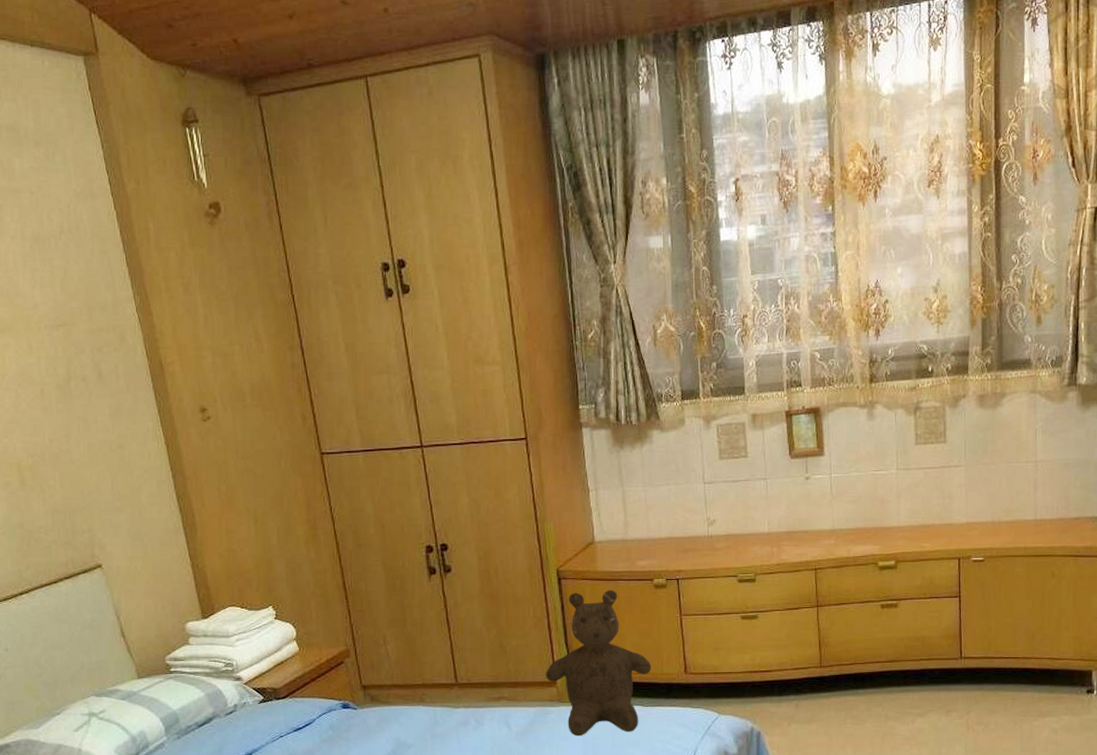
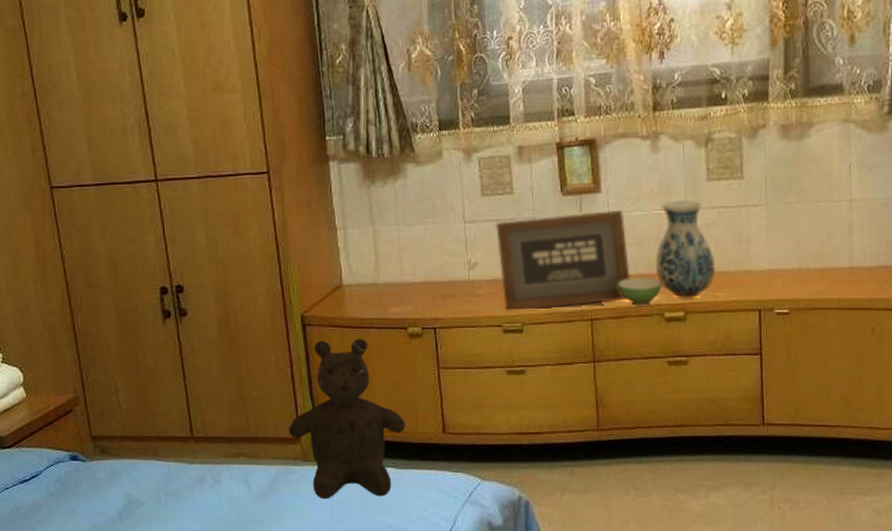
picture frame: none [731,471,849,563] -> present [495,209,630,311]
bowl: none [837,530,876,557] -> present [617,277,662,307]
vase: none [870,461,922,549] -> present [655,200,716,298]

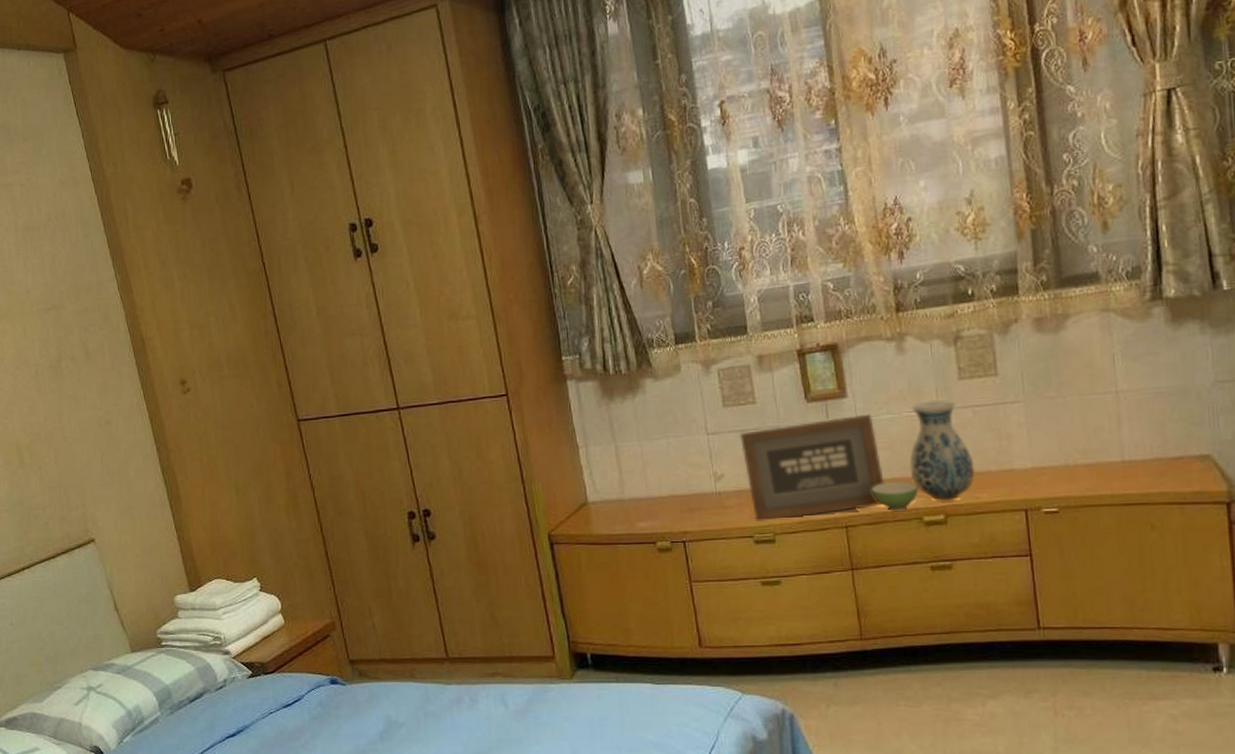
teddy bear: present [289,338,406,500] -> none [542,554,661,717]

